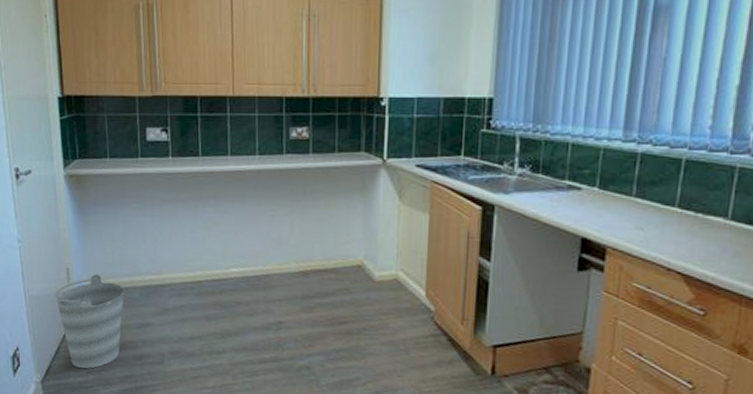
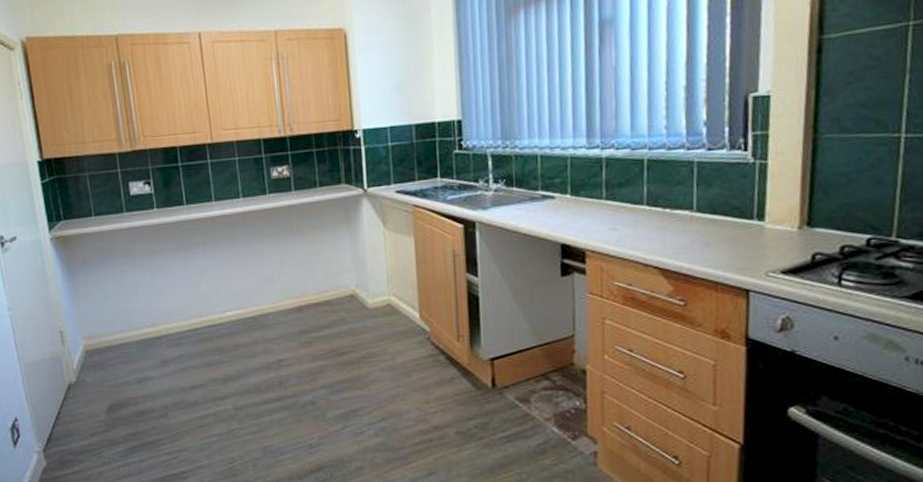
bucket: present [55,274,124,369] -> none [50,334,122,432]

